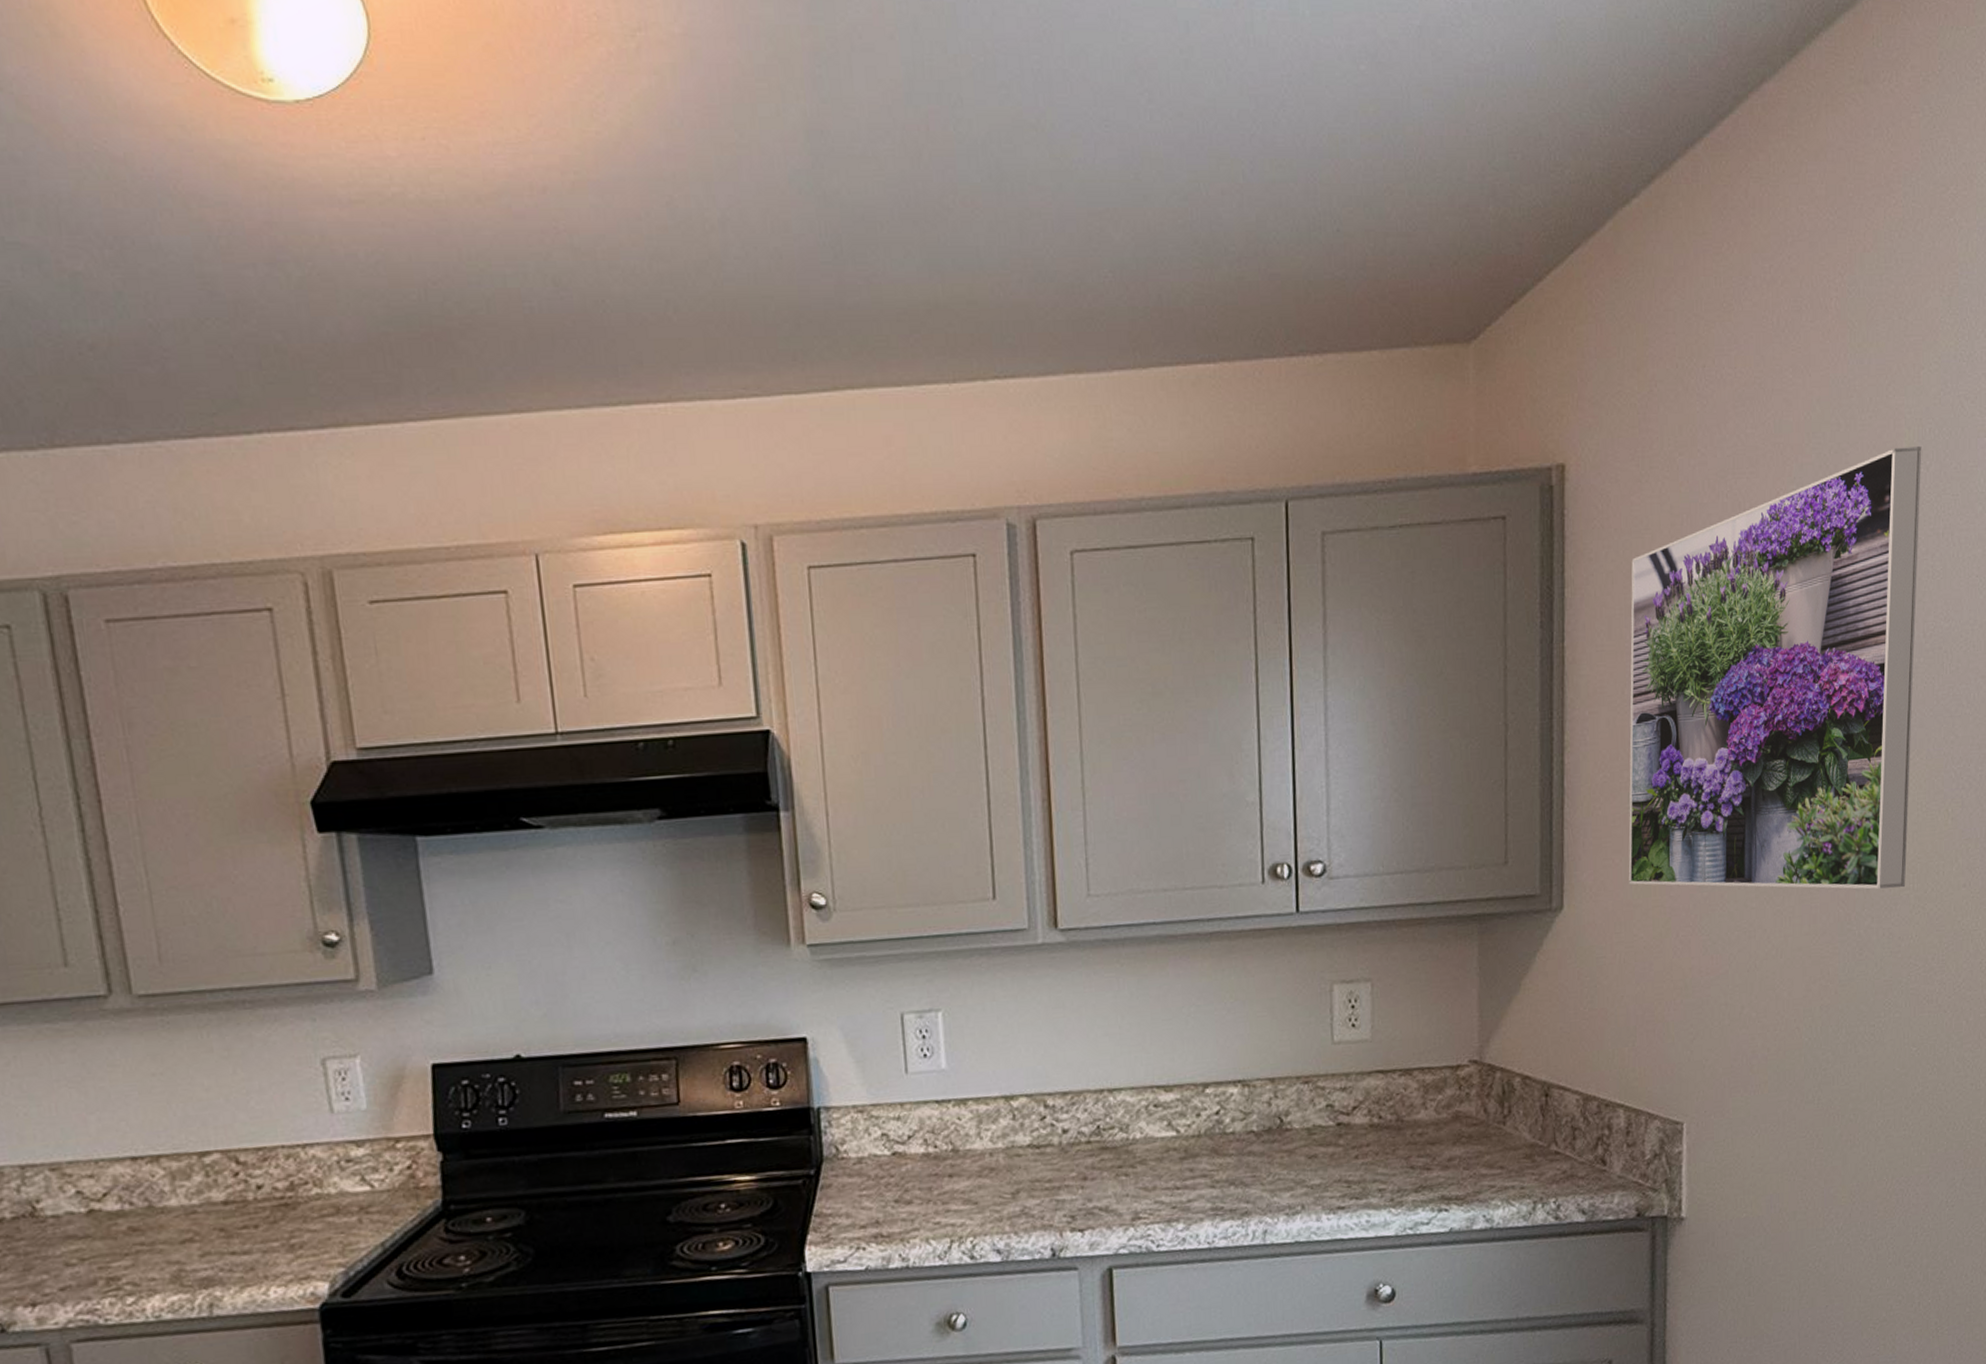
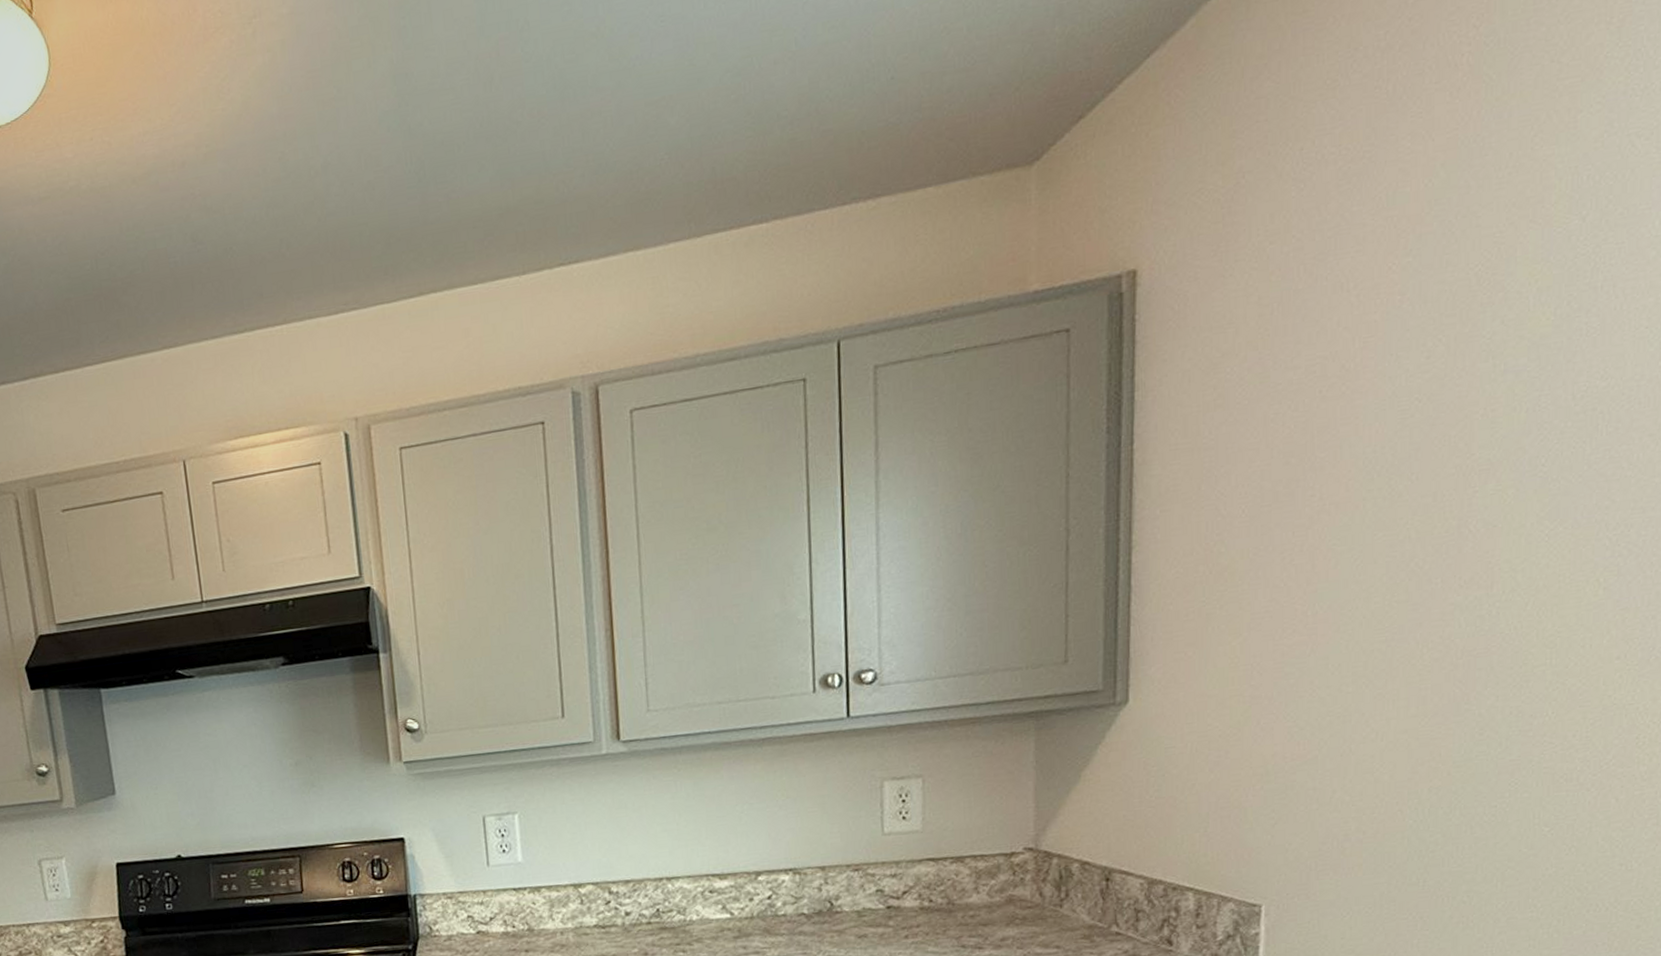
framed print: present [1628,445,1922,889] -> none [1202,195,1577,676]

